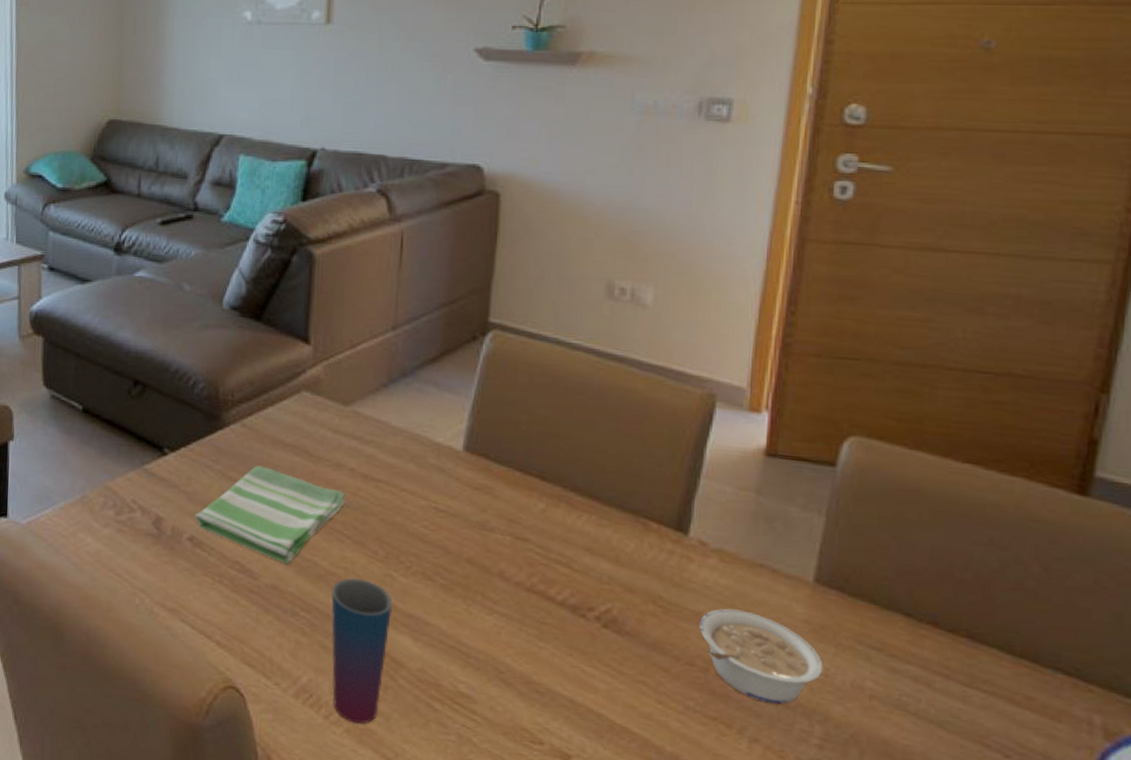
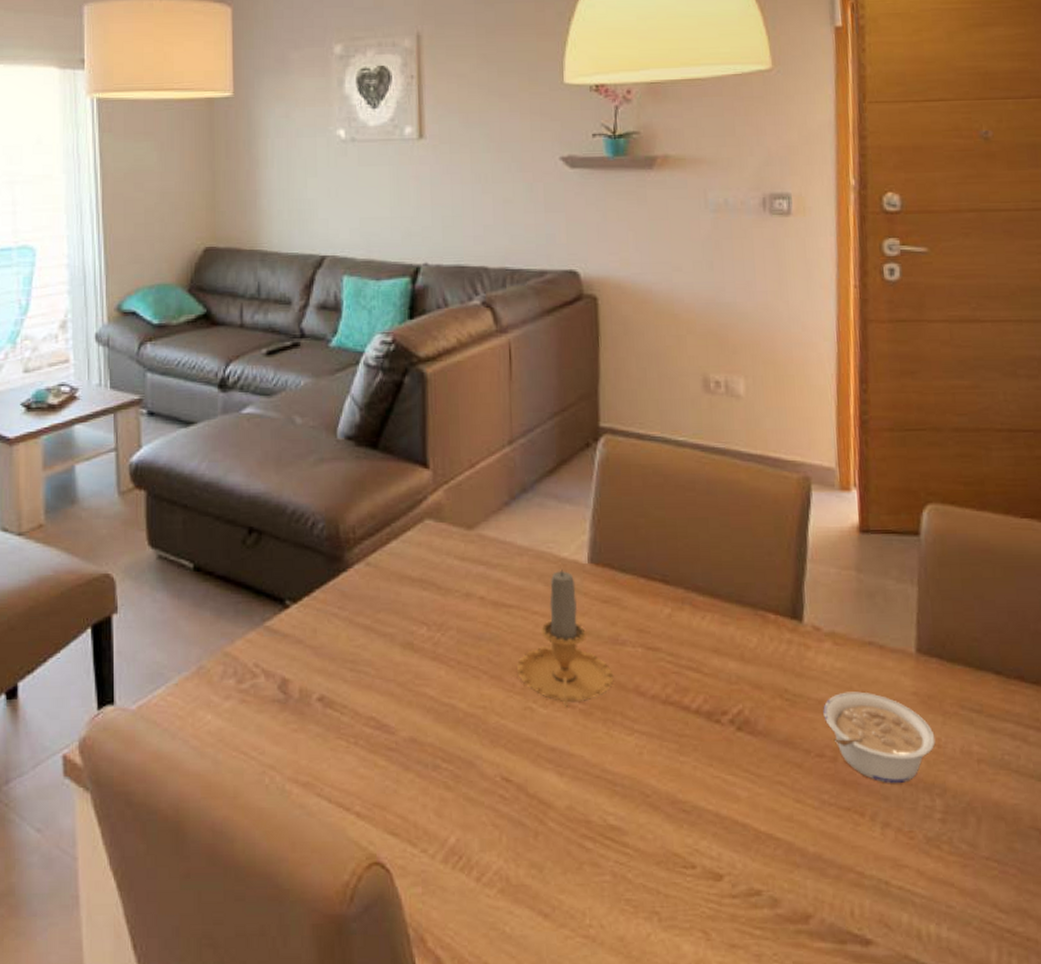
dish towel: present [195,465,346,565] -> none [323,606,478,713]
cup: present [331,577,393,724] -> none [472,716,535,881]
candle: none [381,452,479,580] -> present [517,568,614,707]

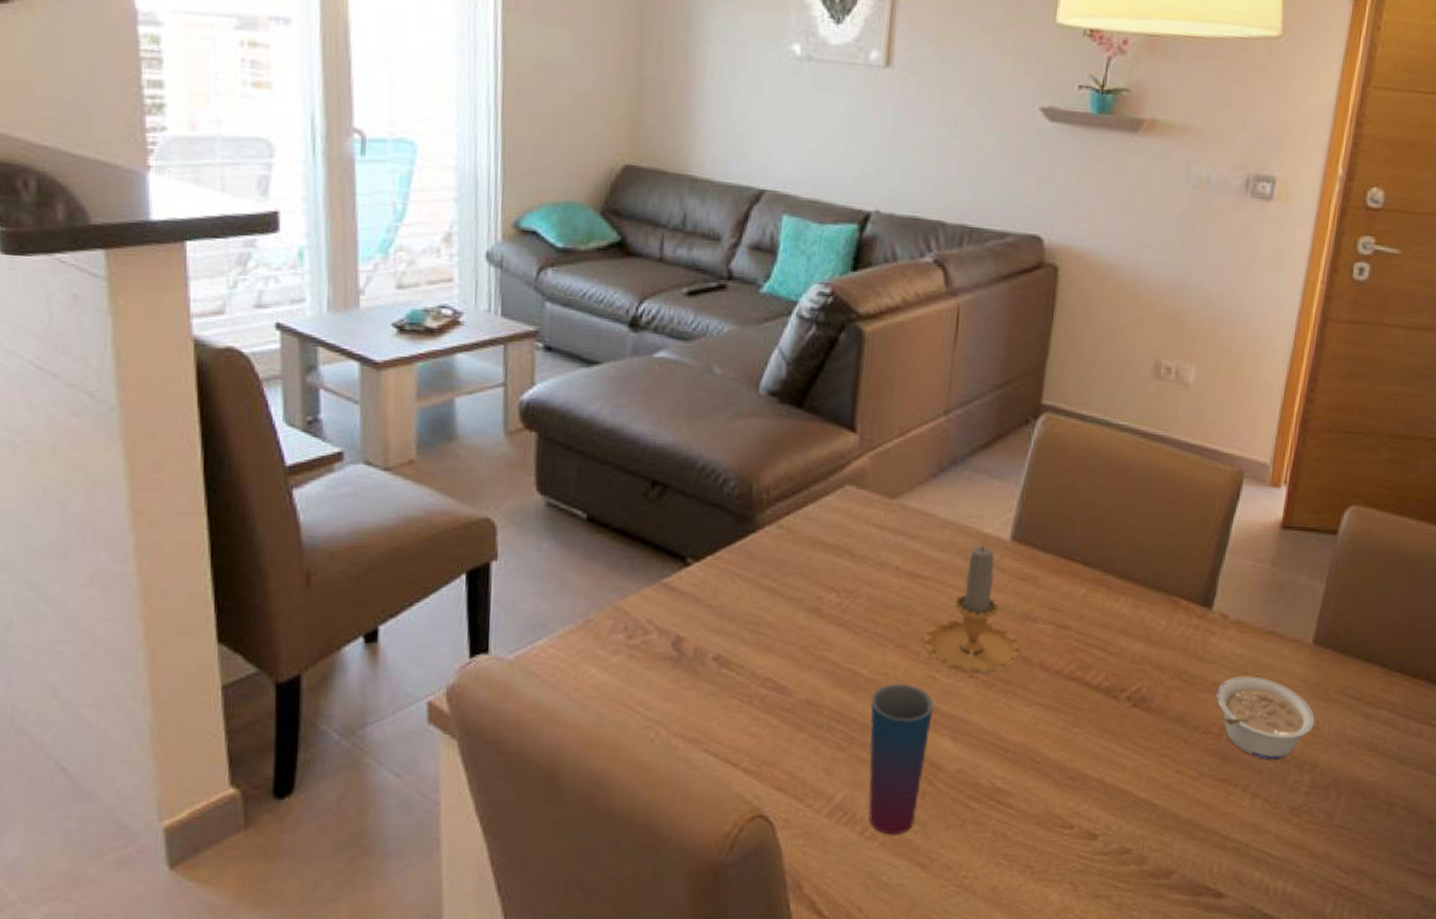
cup: none [472,716,535,881] -> present [868,682,934,835]

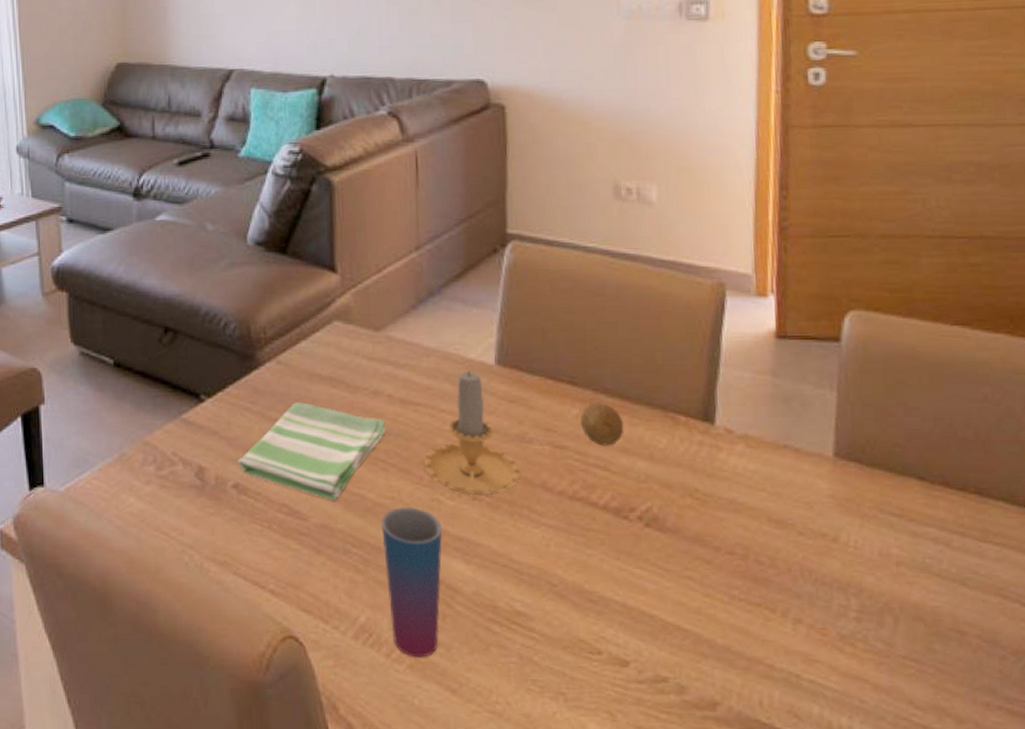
dish towel: none [721,570,889,677] -> present [237,402,386,501]
fruit: none [1086,583,1128,627] -> present [580,402,624,446]
legume: present [1216,676,1315,759] -> none [734,493,852,582]

